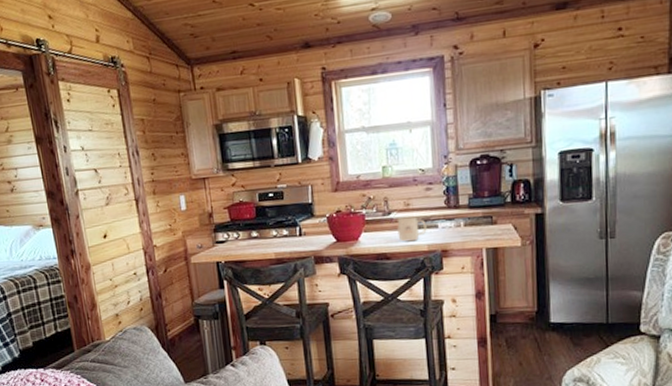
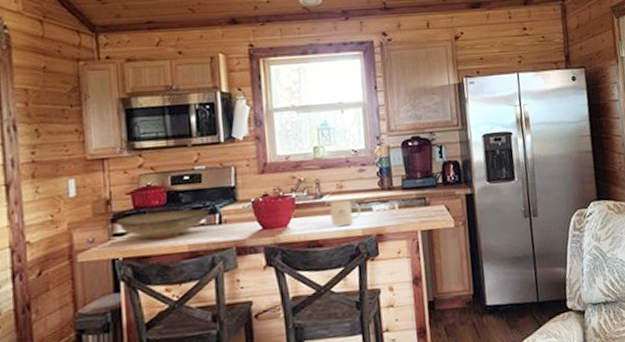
decorative bowl: none [218,222,291,249] -> present [116,209,209,241]

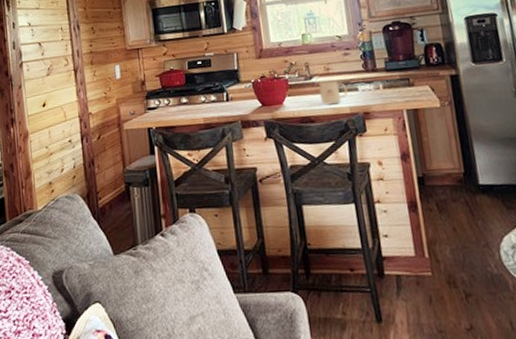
decorative bowl: present [116,209,209,241] -> none [150,88,218,114]

